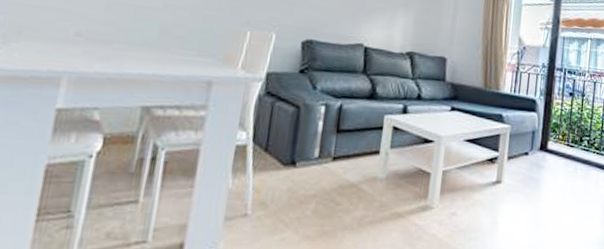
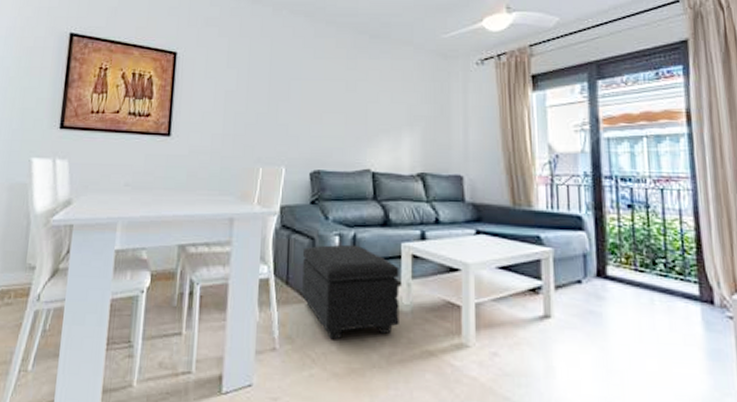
footstool: none [281,114,380,205] -> present [302,244,400,340]

